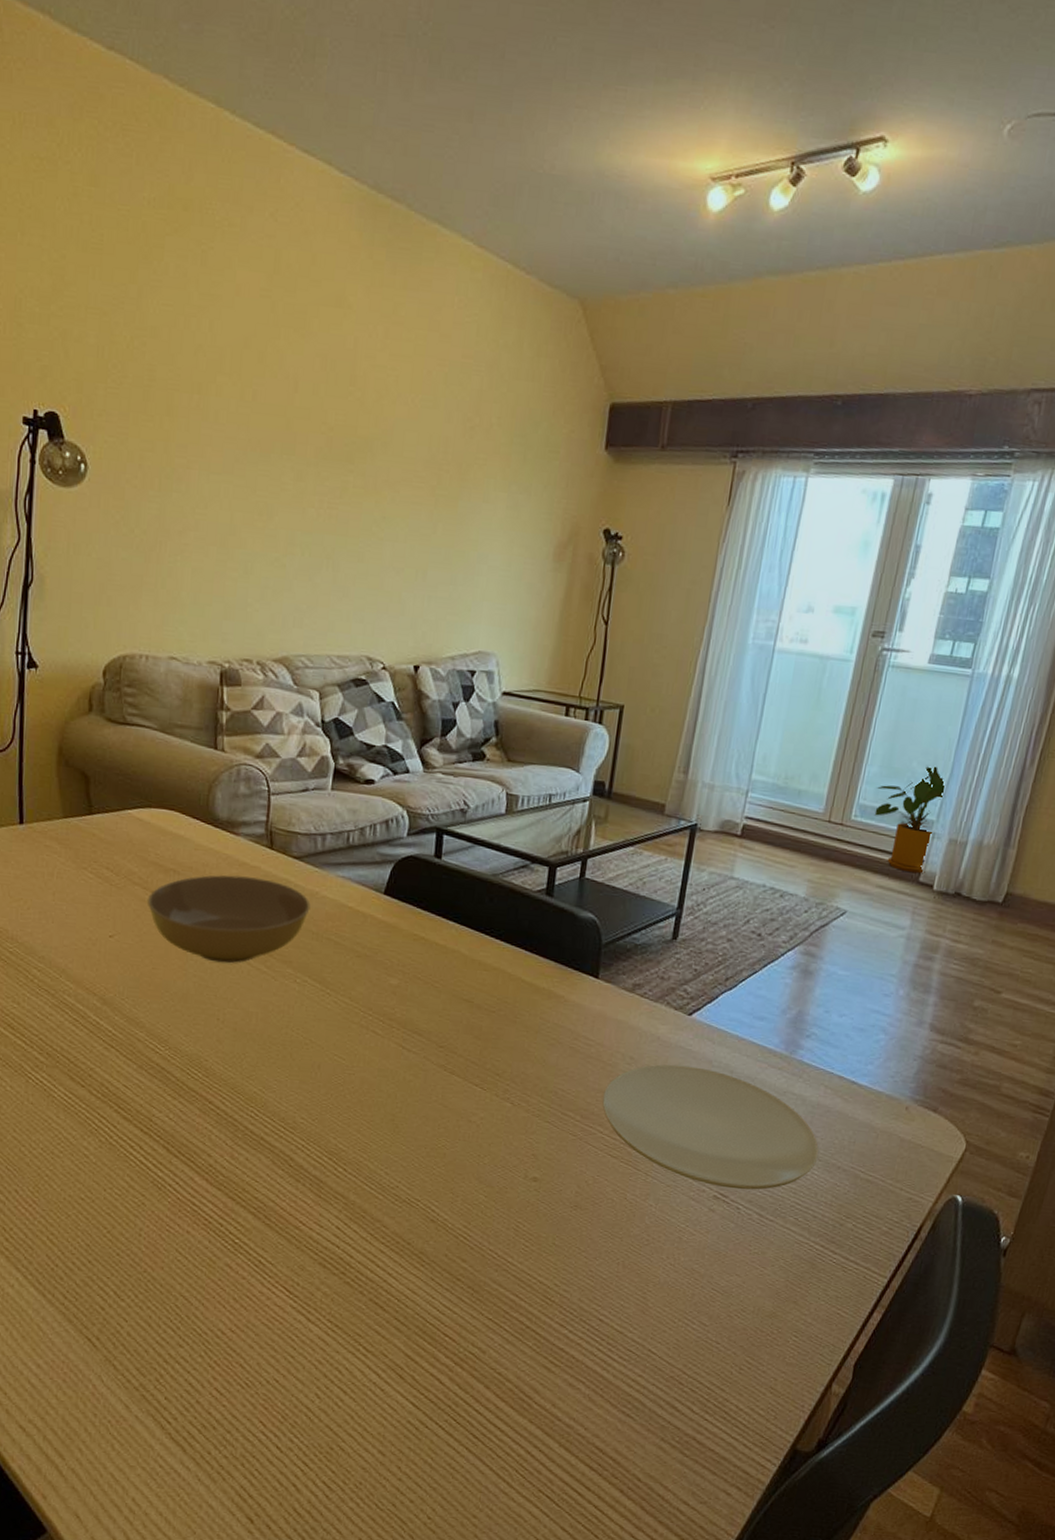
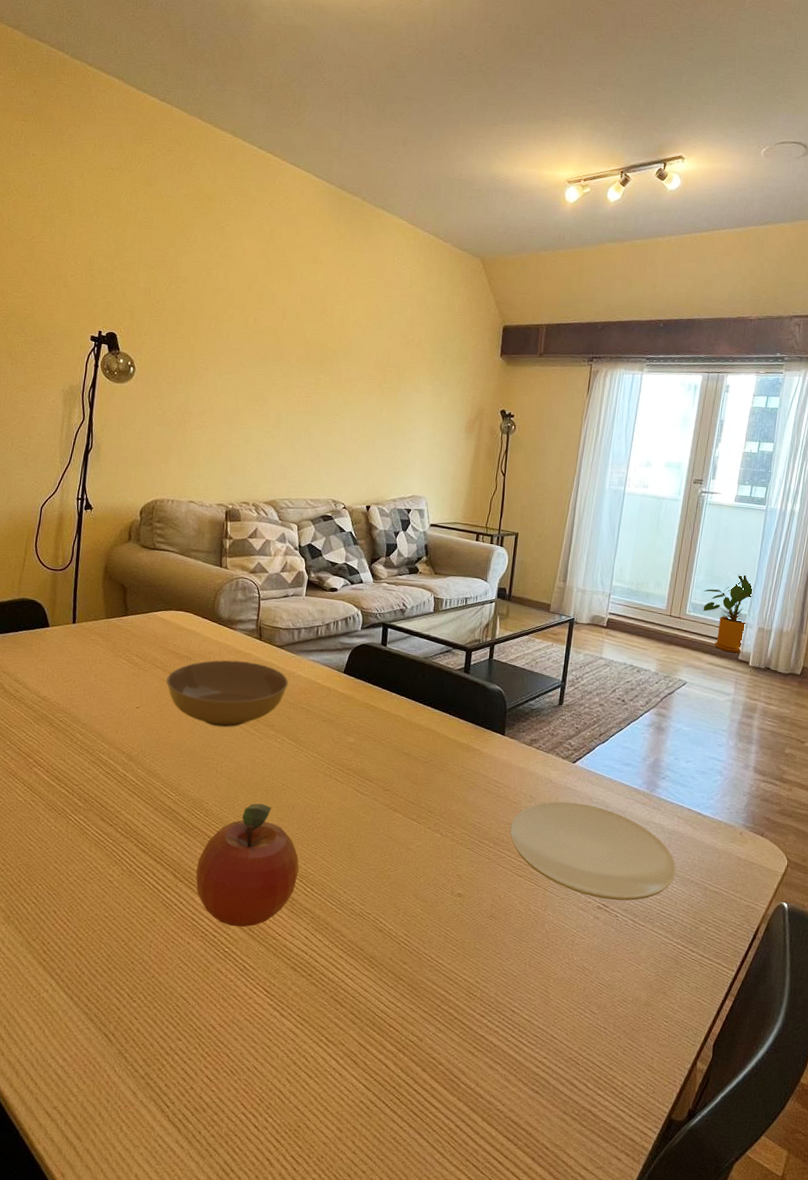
fruit: none [194,1061,328,1214] -> present [195,803,299,927]

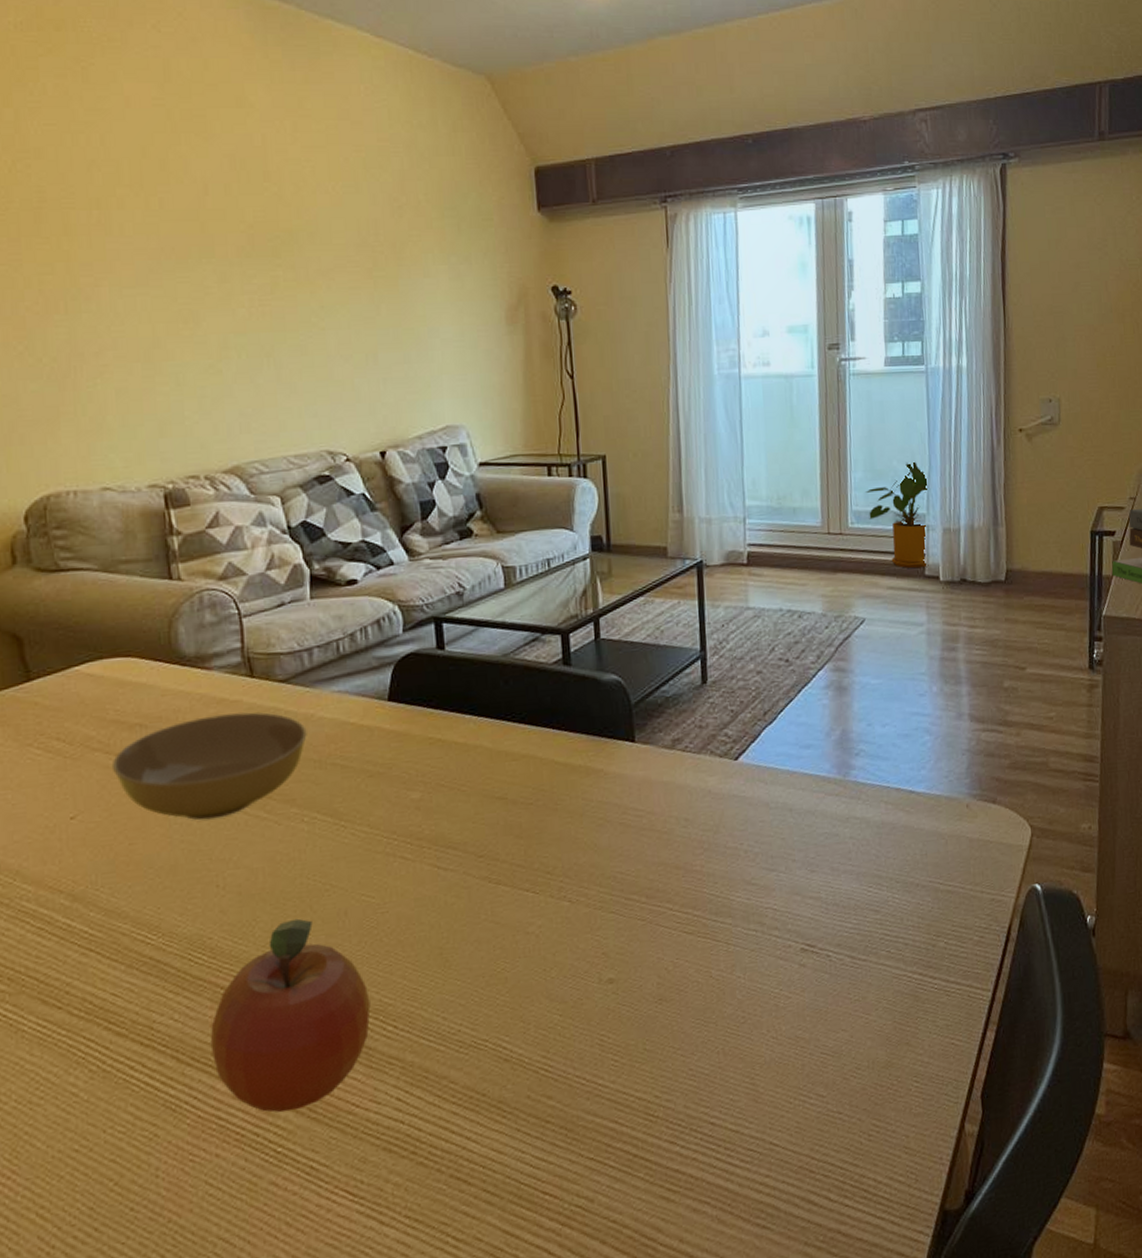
plate: present [510,801,677,901] -> none [665,812,895,938]

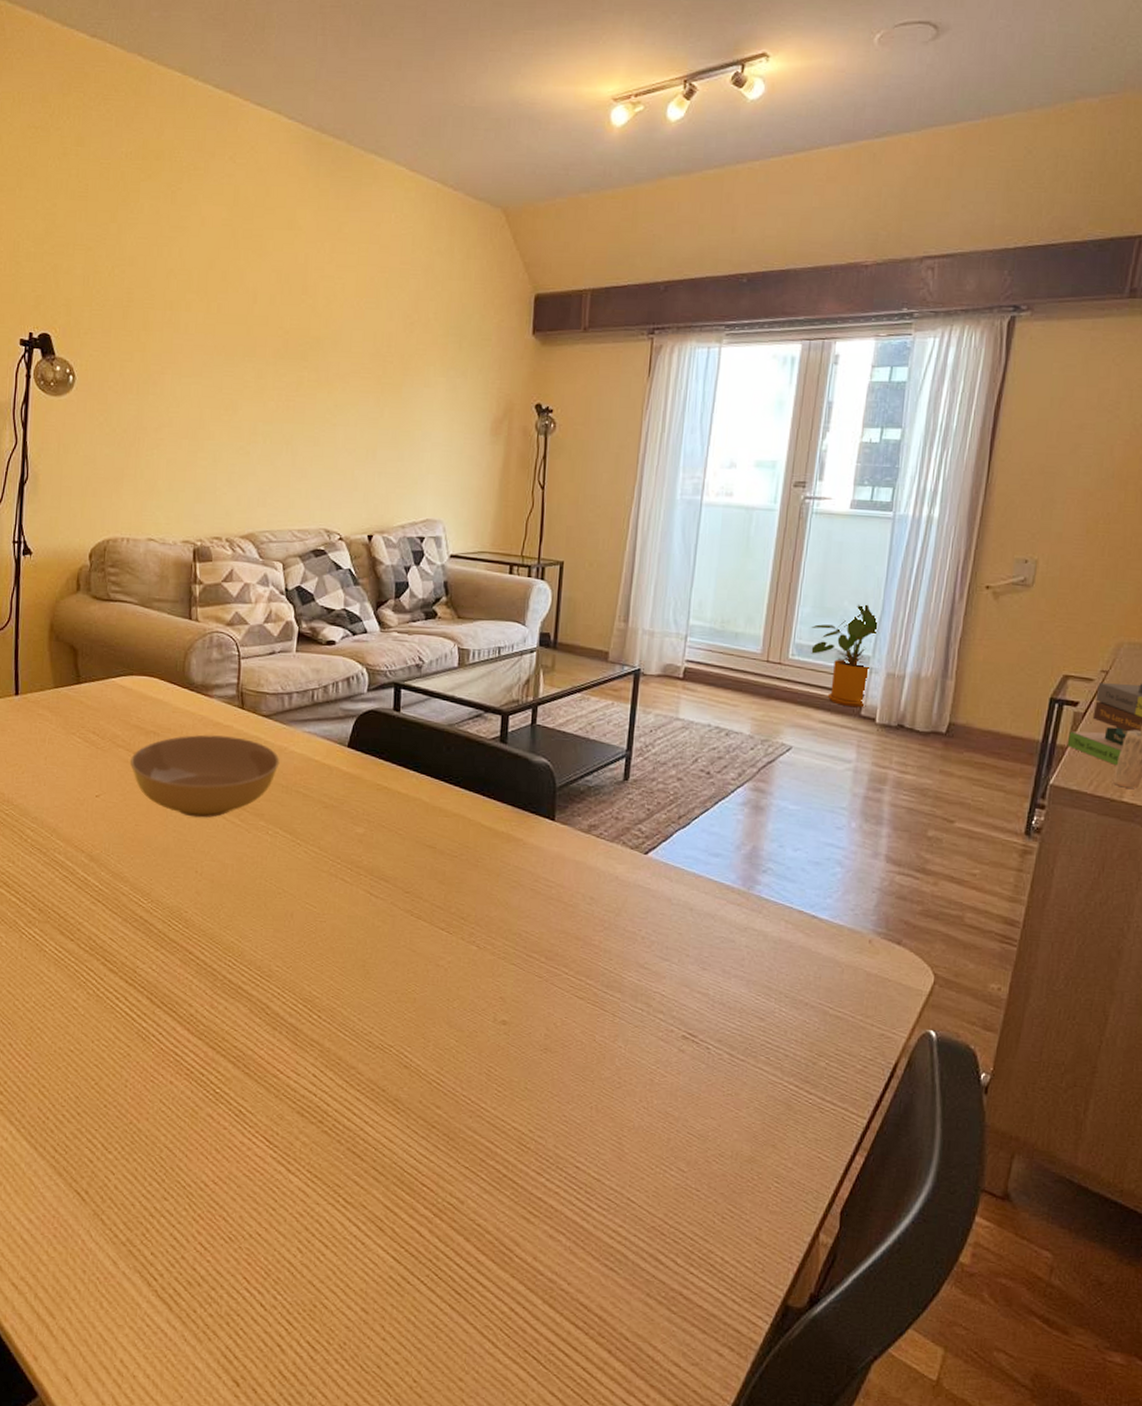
fruit: present [210,918,371,1113] -> none [176,911,302,1063]

